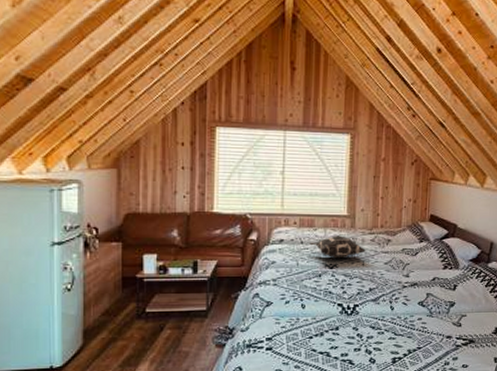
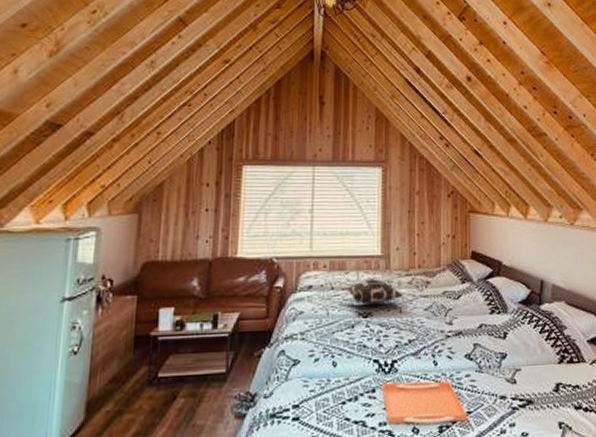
serving tray: none [344,322,417,356] -> present [381,381,467,424]

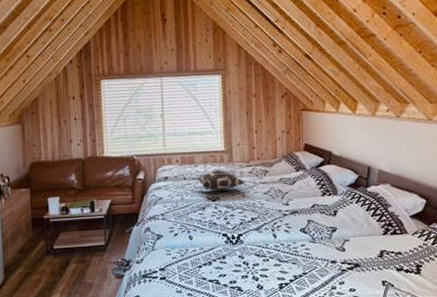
serving tray: present [381,381,467,424] -> none [230,250,303,282]

